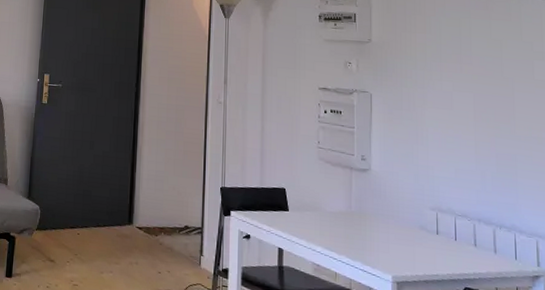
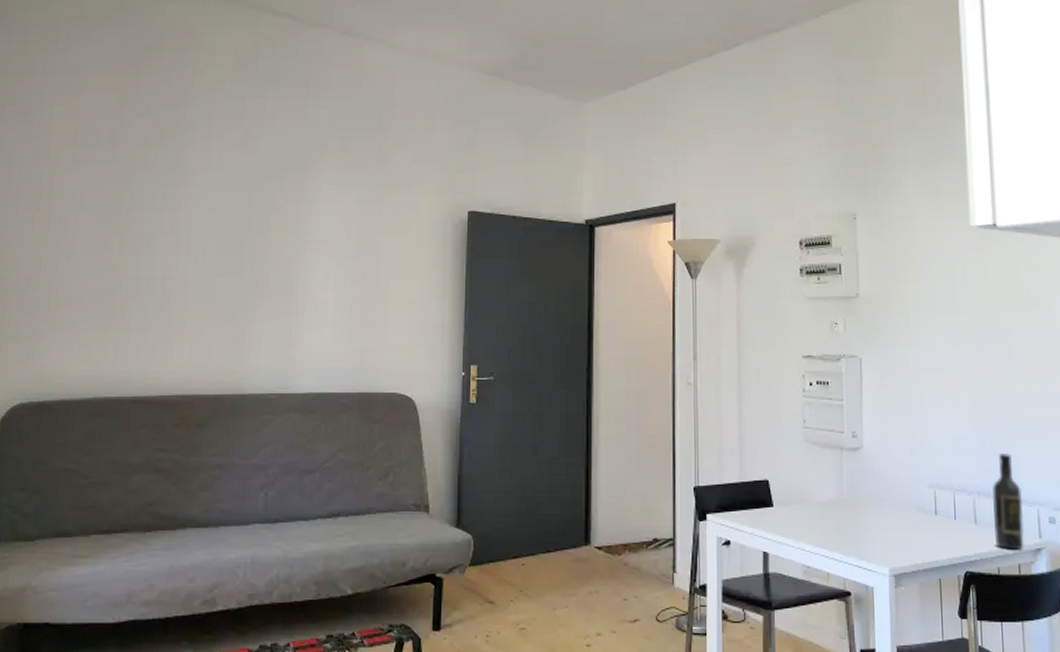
wine bottle: none [492,187,523,276] -> present [992,453,1024,551]

